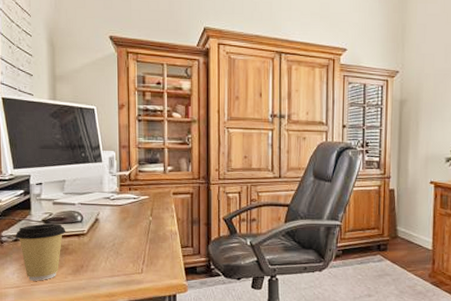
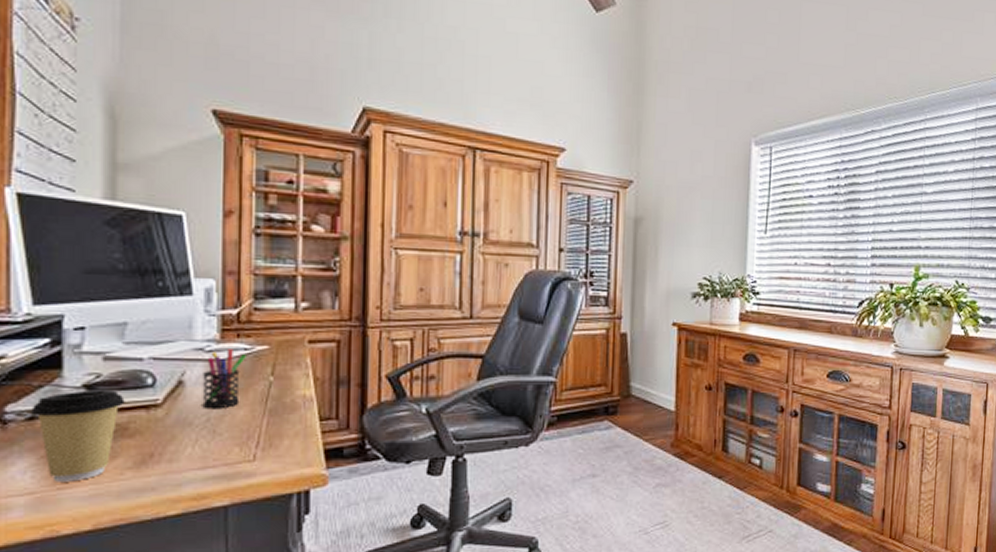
pen holder: none [110,198,135,238] -> present [202,349,246,409]

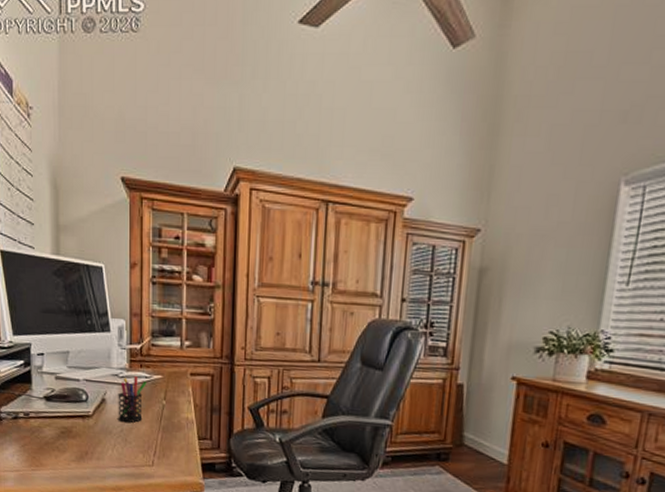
coffee cup: present [31,390,125,482] -> none [15,400,69,466]

